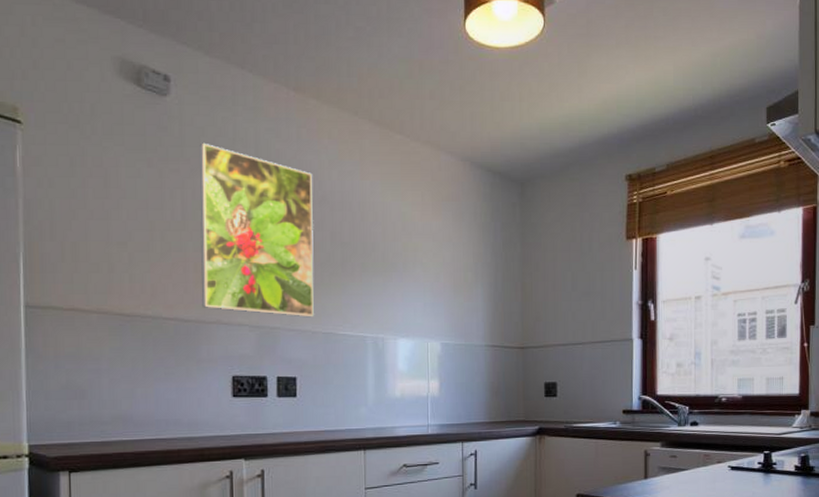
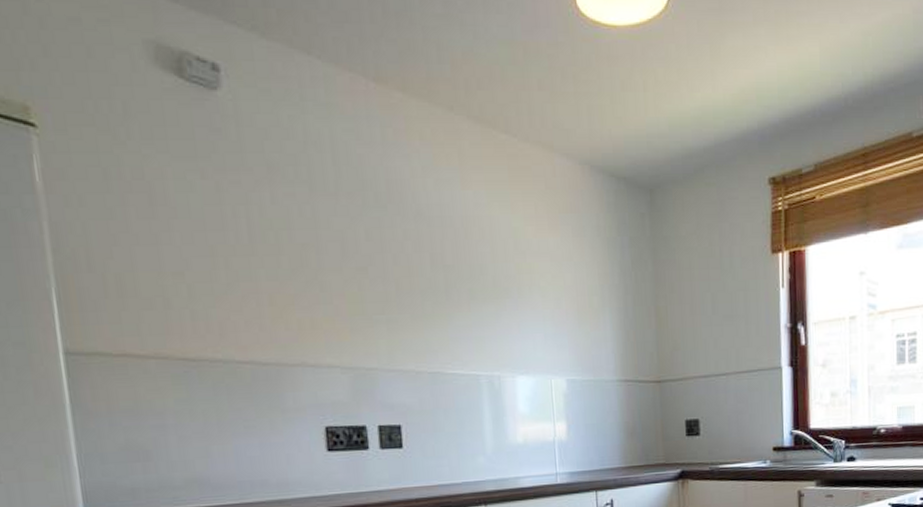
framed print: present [199,142,314,317] -> none [263,147,417,355]

